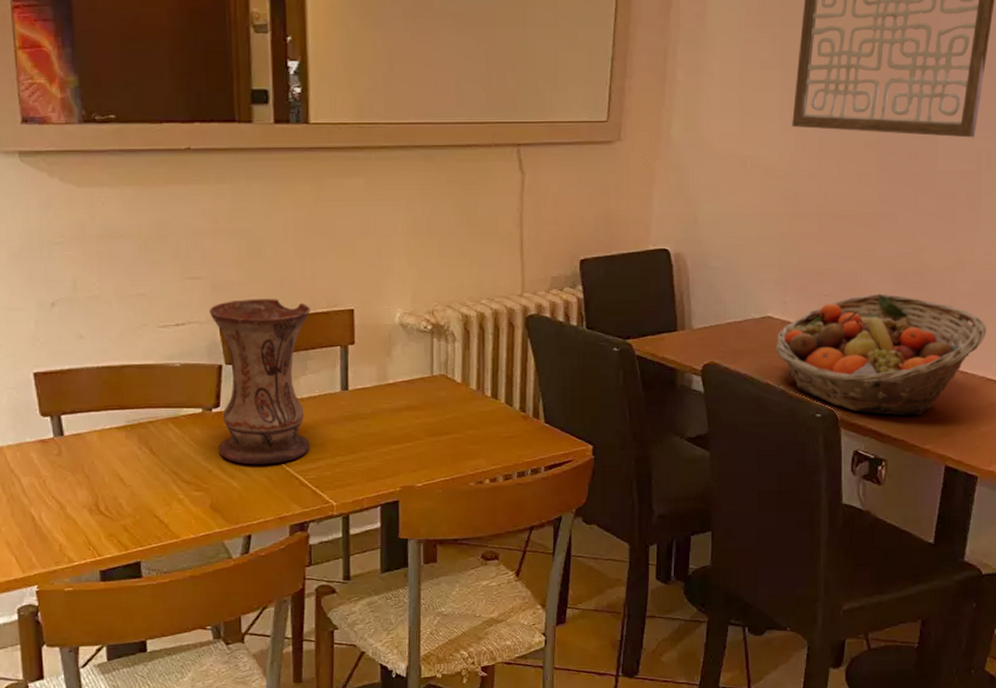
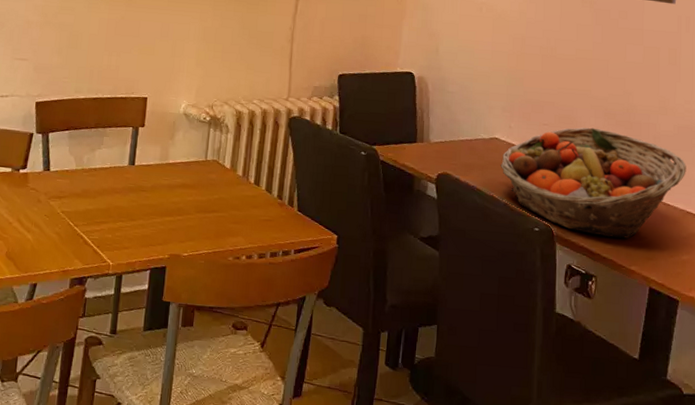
vase: present [208,299,310,465] -> none [20,80,112,223]

